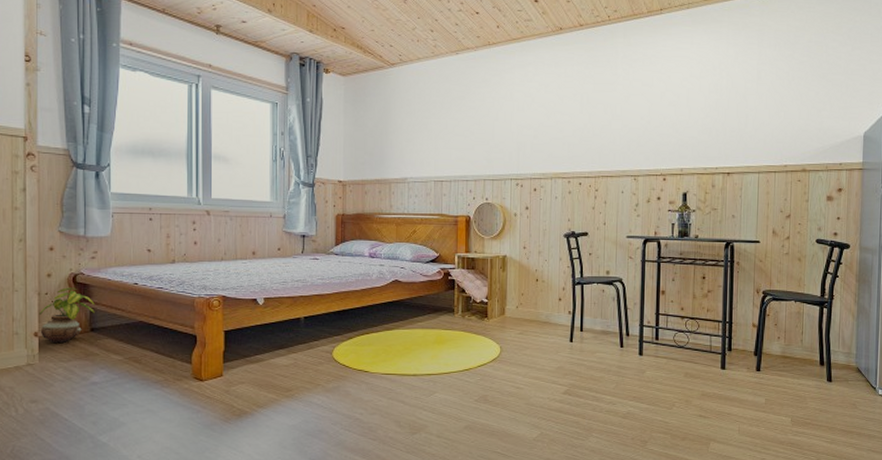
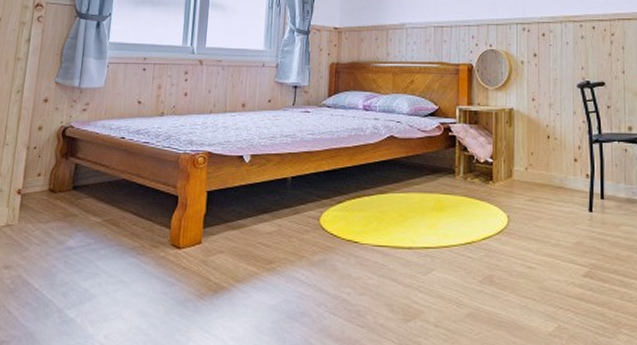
potted plant: present [39,287,95,344] -> none [23,141,81,203]

